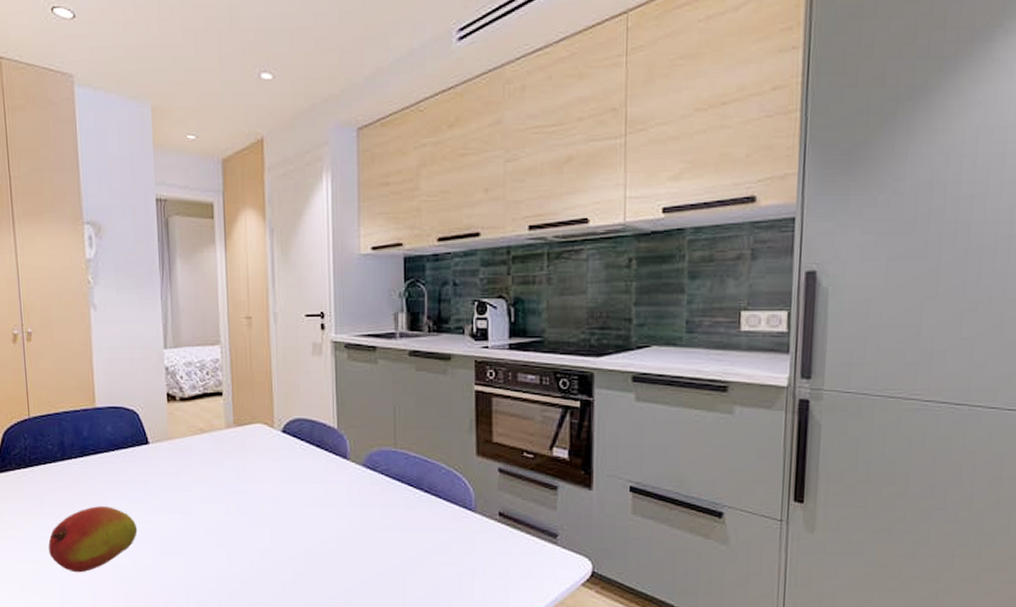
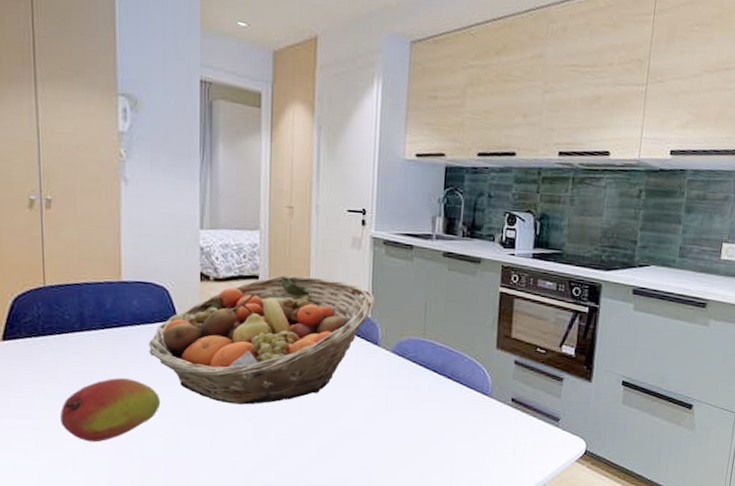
fruit basket: none [123,389,340,530] -> present [149,275,375,405]

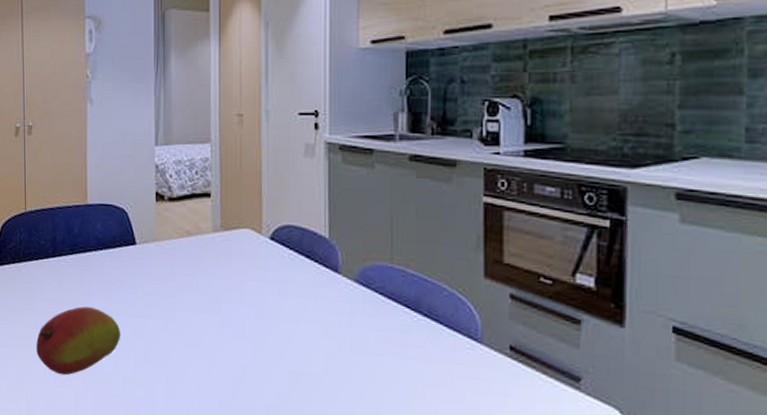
fruit basket: present [149,275,375,405] -> none [111,191,332,341]

